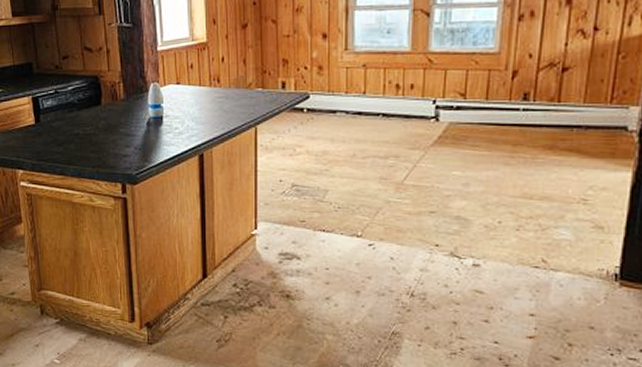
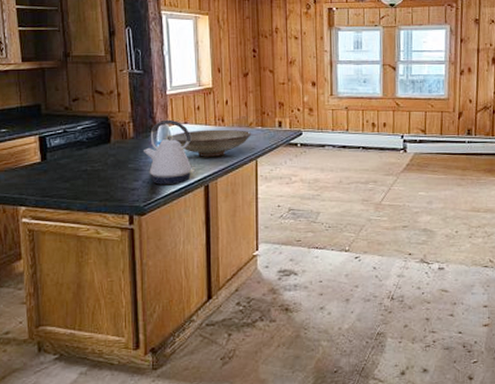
kettle: none [134,79,189,152] -> present [142,119,196,185]
decorative bowl: none [159,90,251,122] -> present [168,129,252,157]

